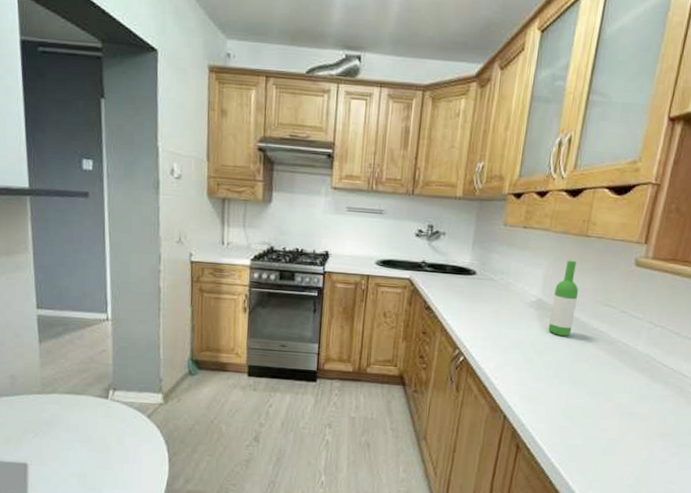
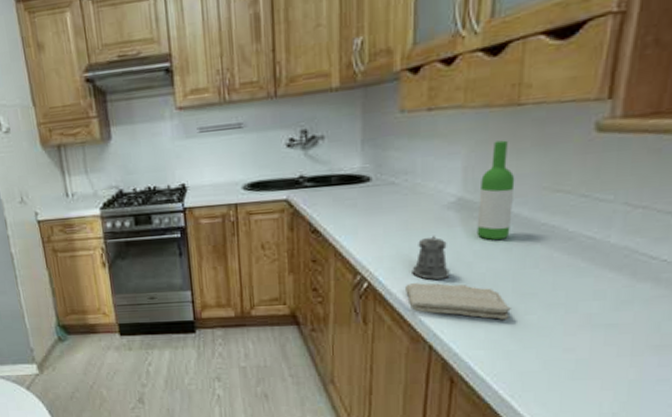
washcloth: none [491,362,567,400] -> present [404,283,511,320]
pepper shaker: none [498,325,526,362] -> present [412,235,450,280]

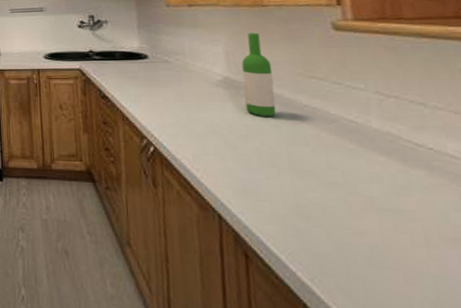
washcloth: present [404,283,511,320] -> none [187,151,292,195]
pepper shaker: present [412,235,450,280] -> none [192,108,228,149]

